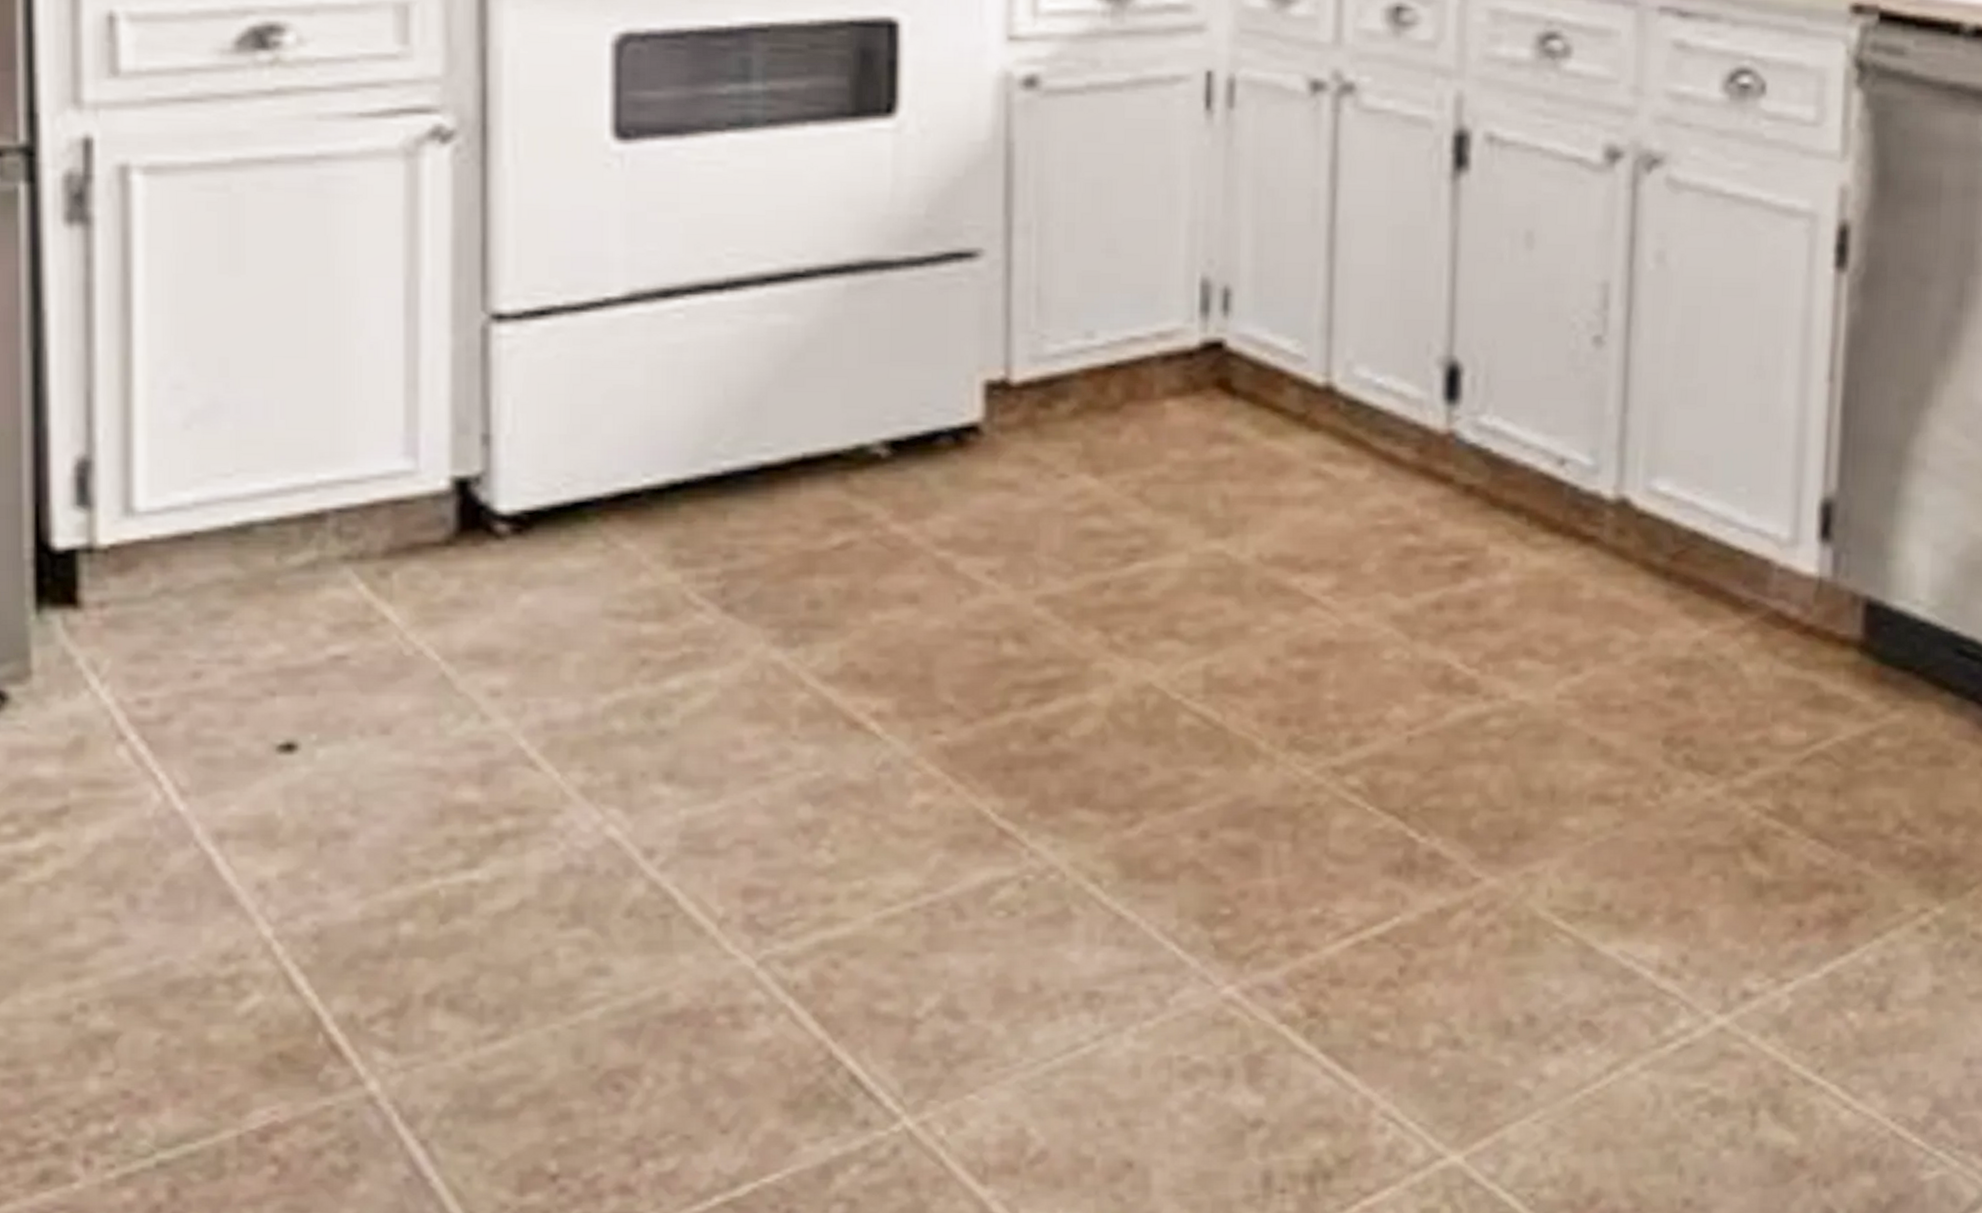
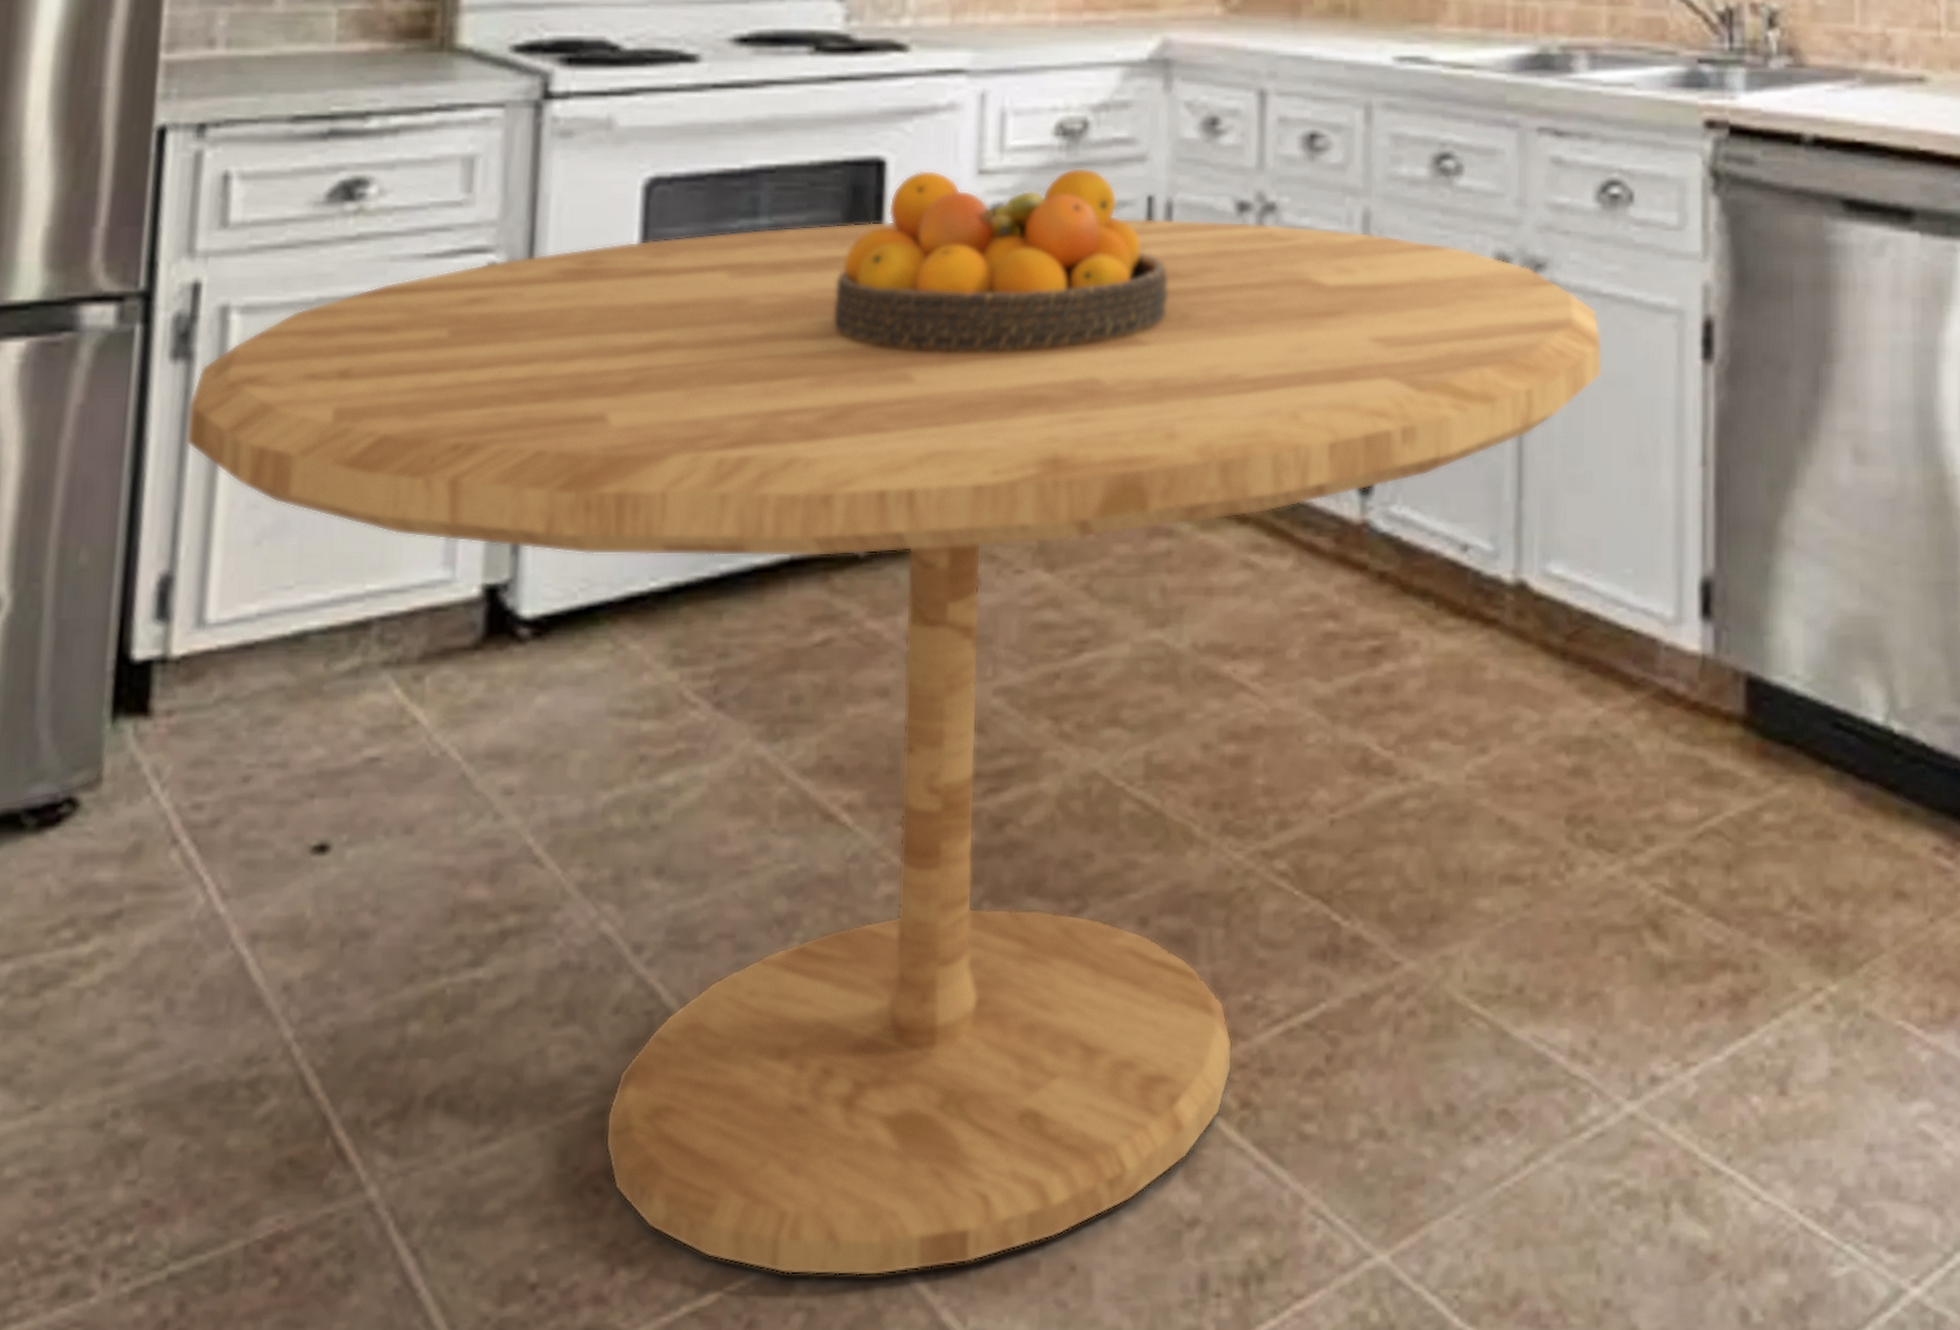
dining table: none [91,90,1724,1171] -> present [185,218,1602,1277]
fruit bowl: none [844,34,1230,241] -> present [834,167,1168,354]

